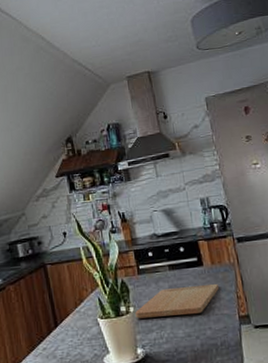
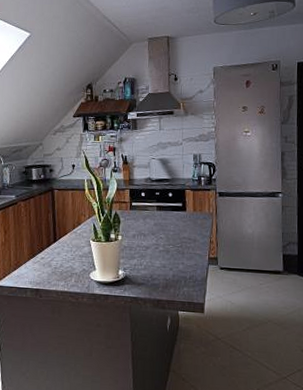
cutting board: present [135,283,219,319] -> none [122,225,196,250]

